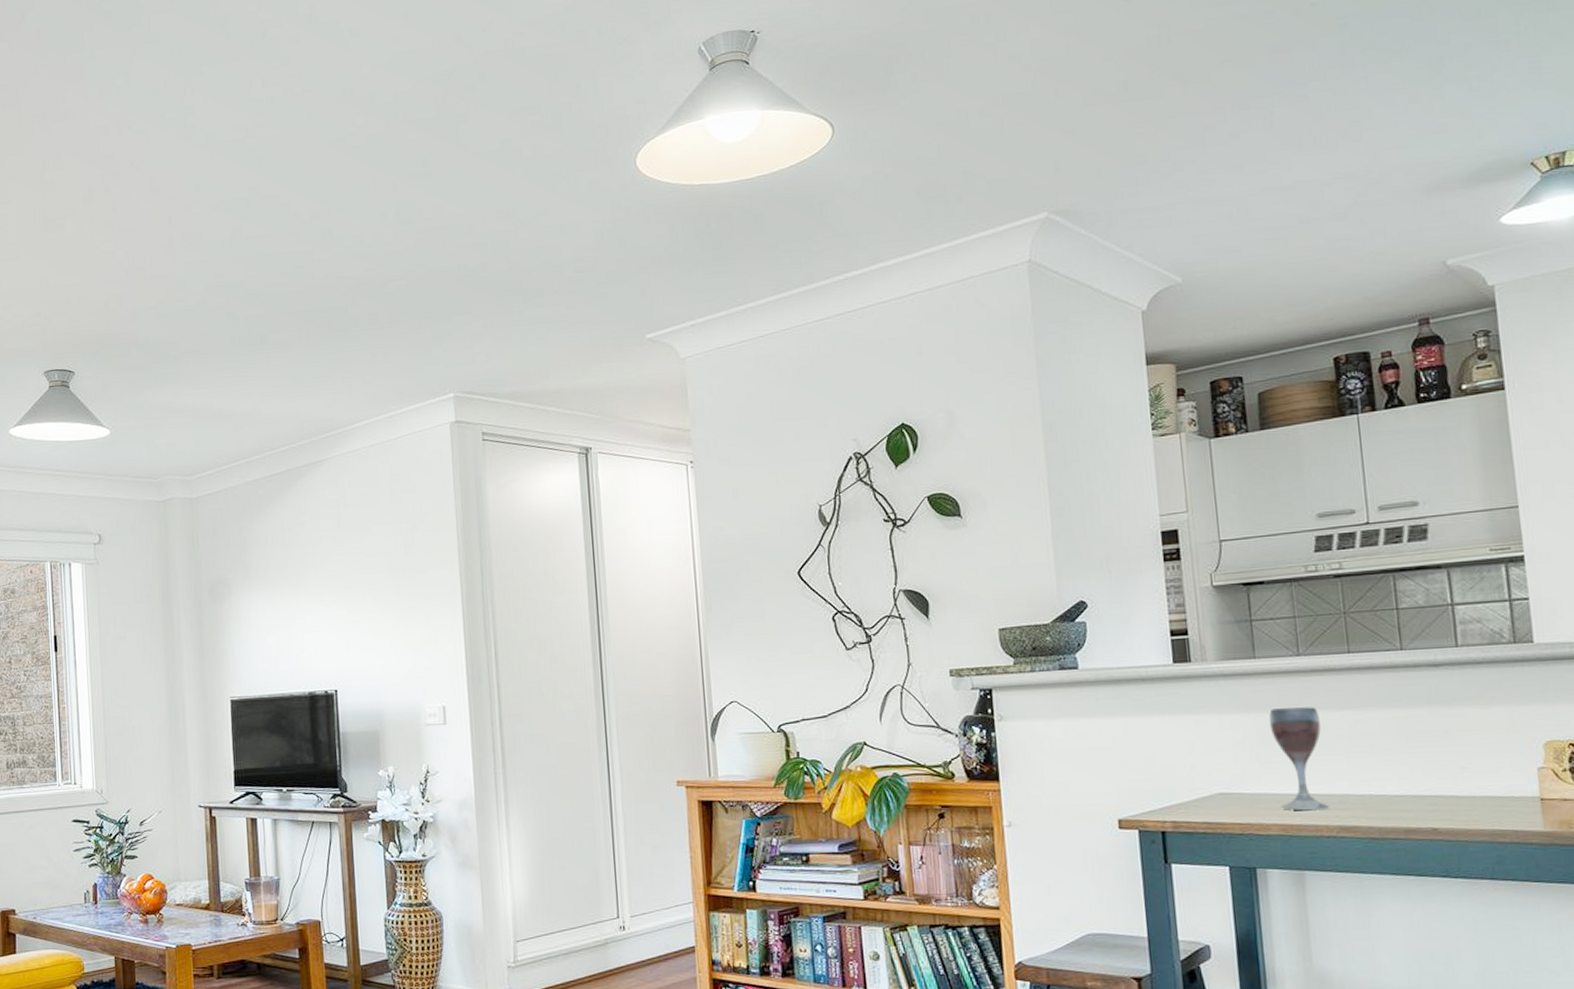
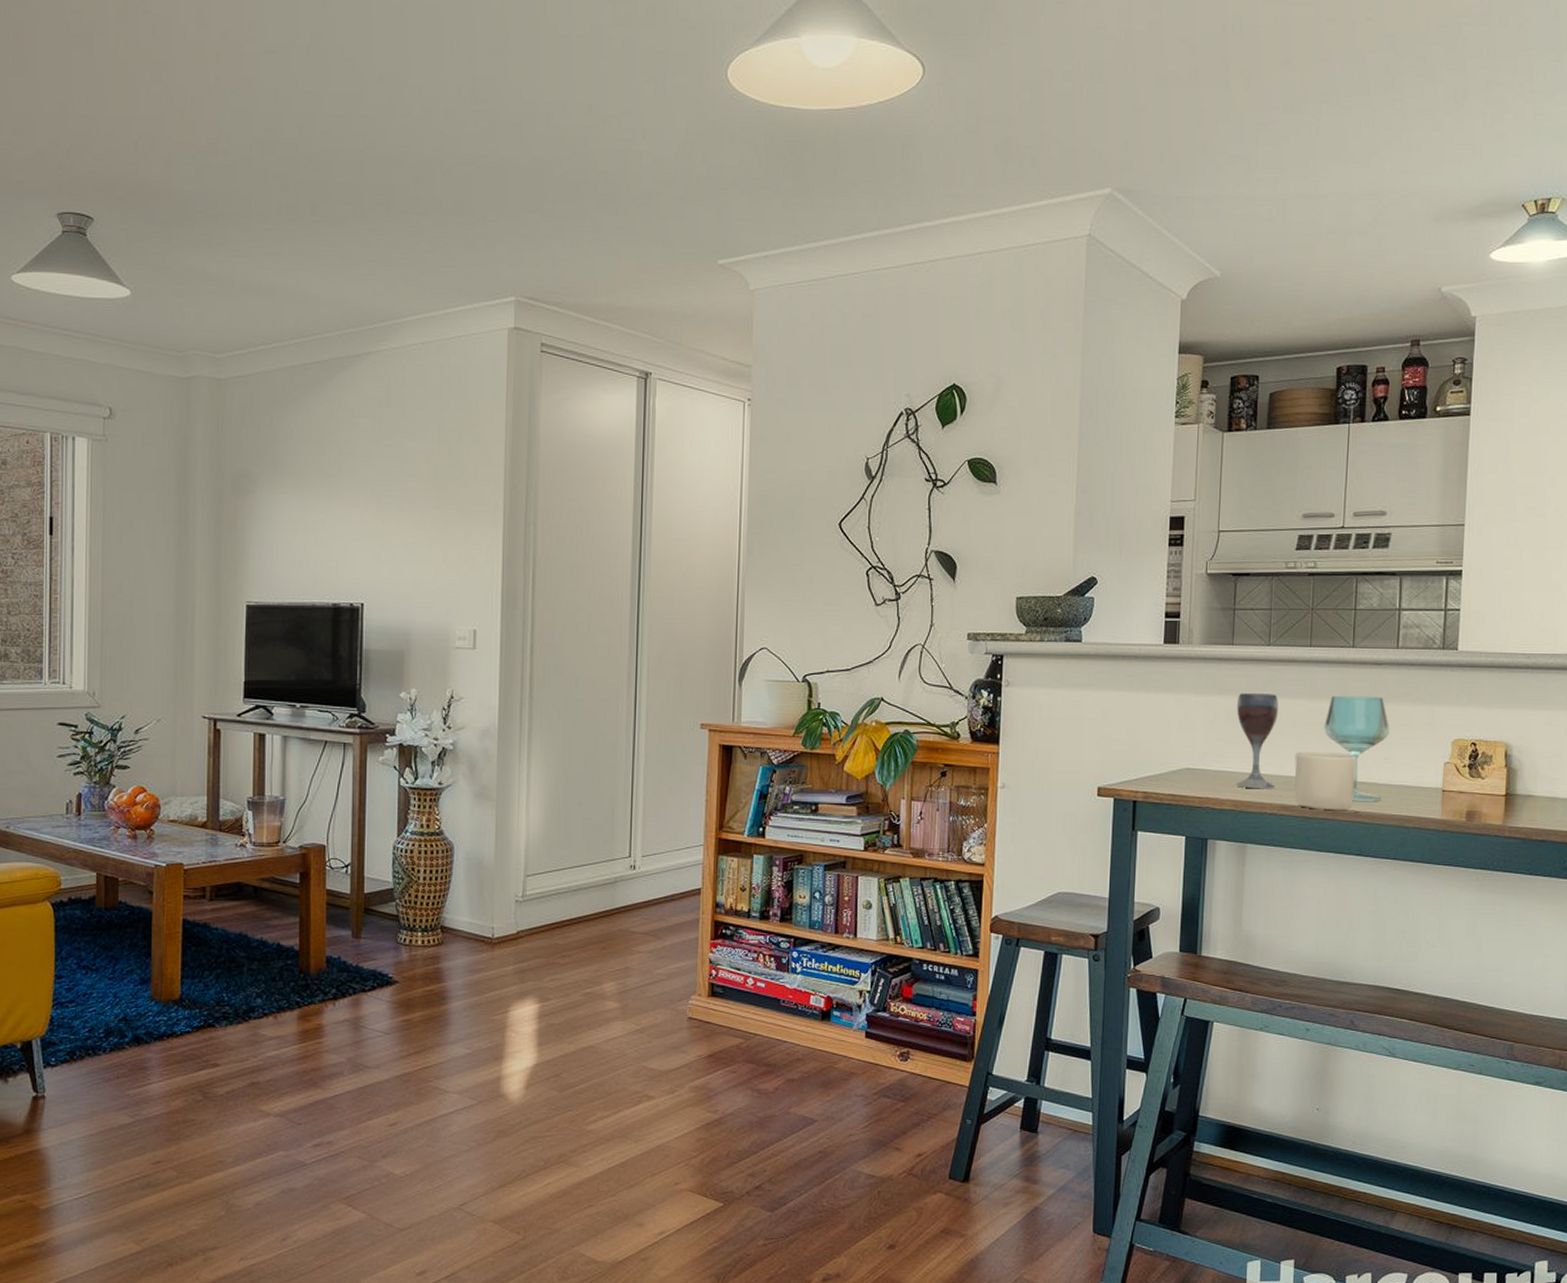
mug: none [1348,765,1429,830] -> present [1294,752,1356,811]
wine glass: none [1379,701,1464,818] -> present [1324,695,1390,802]

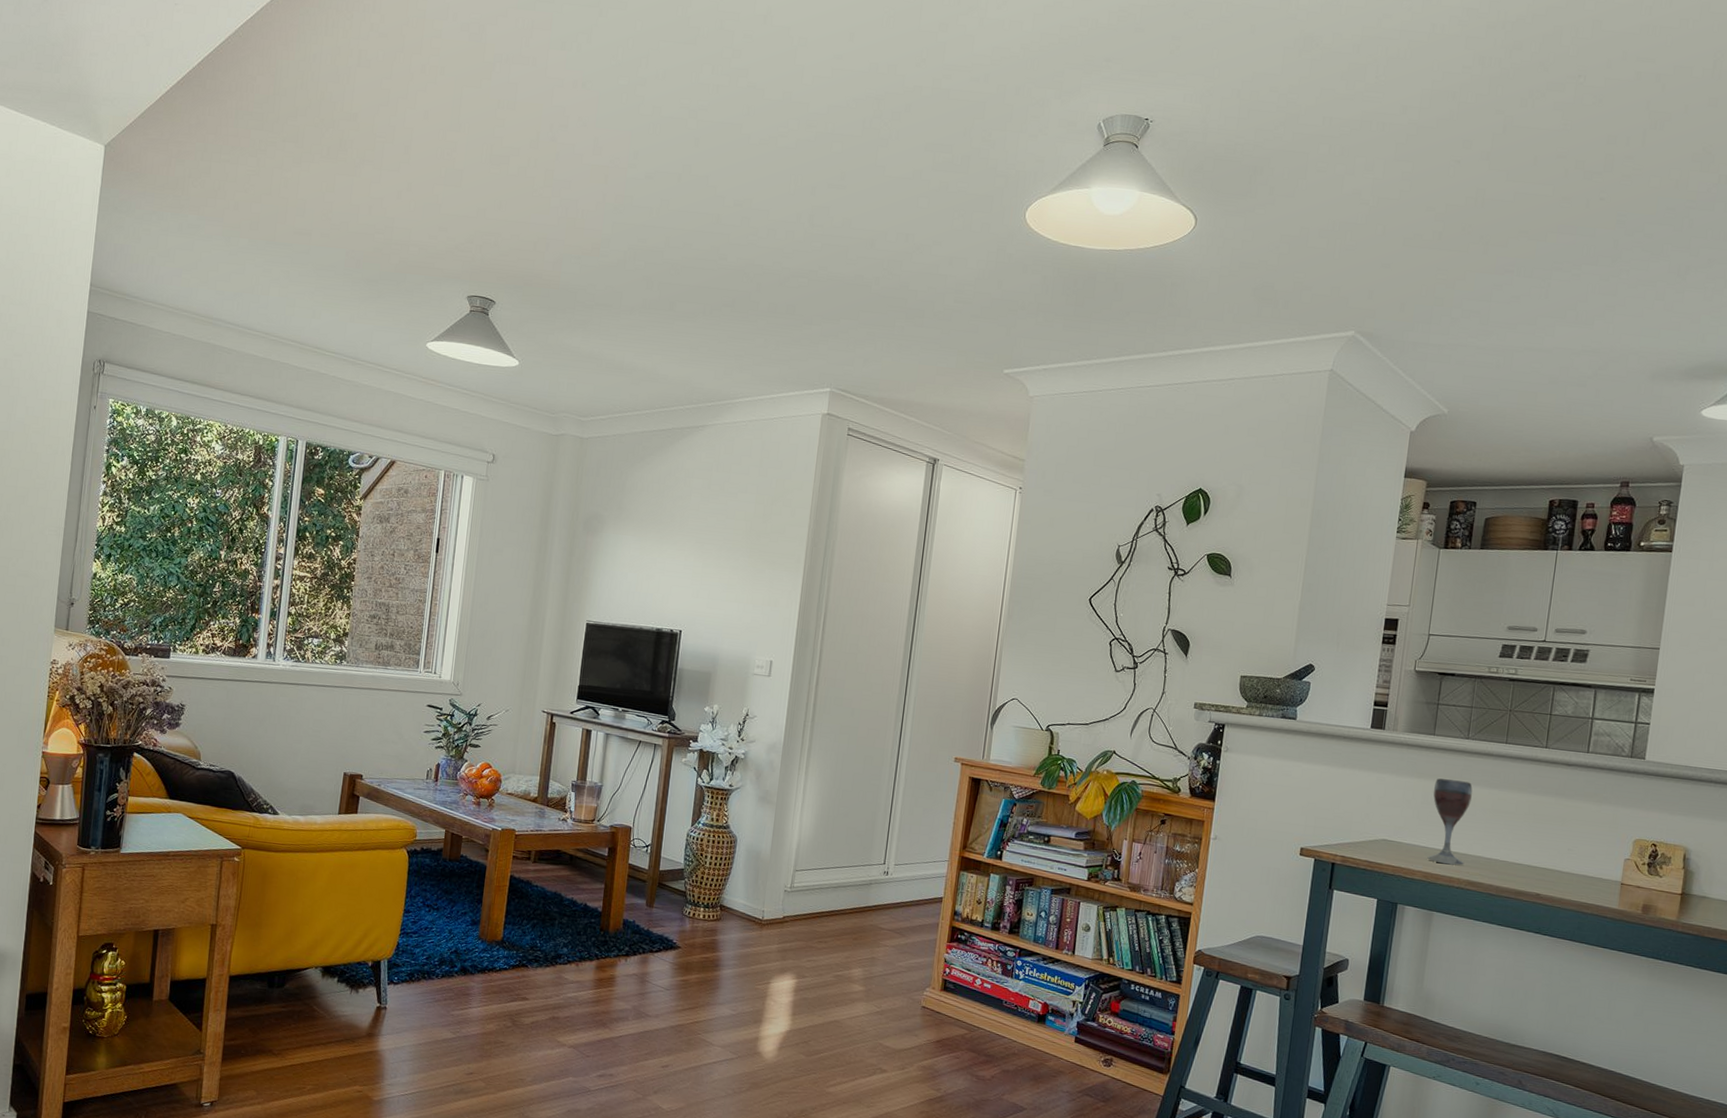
mug: present [1294,752,1356,811] -> none [1482,835,1542,892]
wine glass: present [1324,695,1390,802] -> none [1513,789,1576,887]

